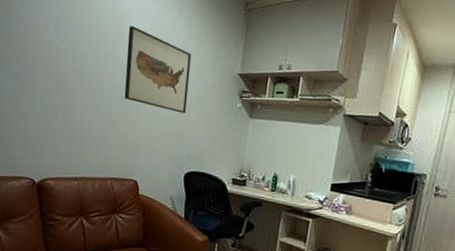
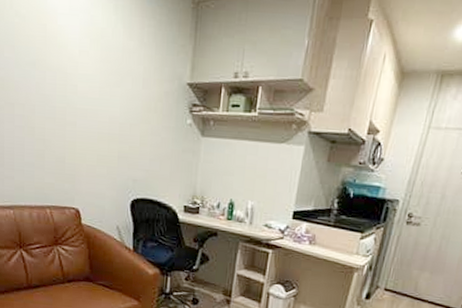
wall art: present [124,26,192,114] -> none [56,24,133,131]

